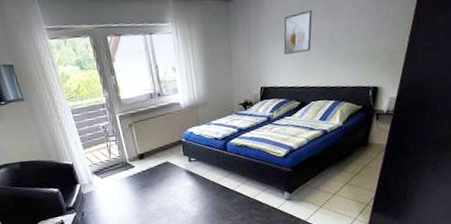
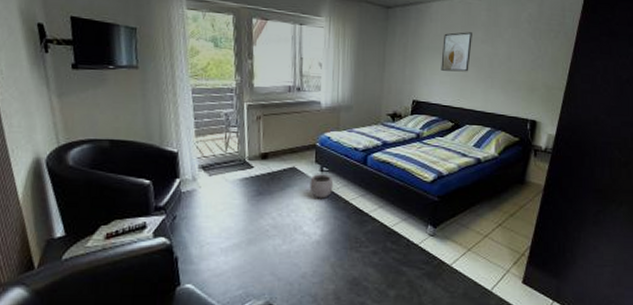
plant pot: none [182,160,202,184] -> present [309,170,334,199]

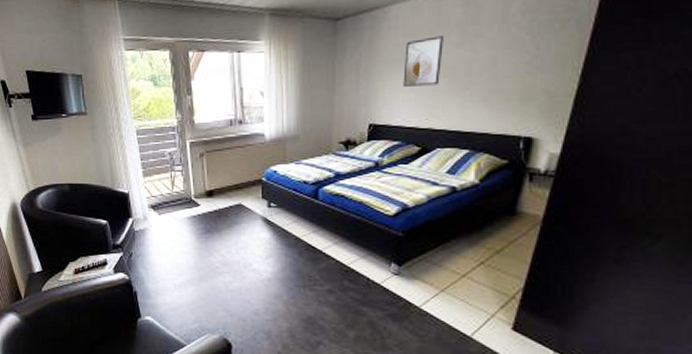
plant pot: present [309,170,334,199] -> none [257,206,283,235]

